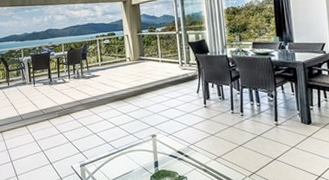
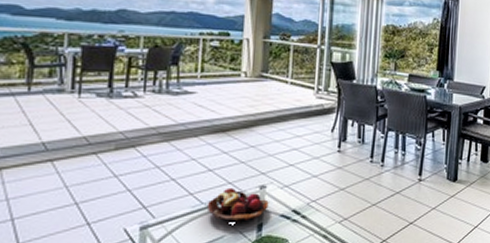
fruit basket: none [118,137,160,162] -> present [206,187,269,224]

